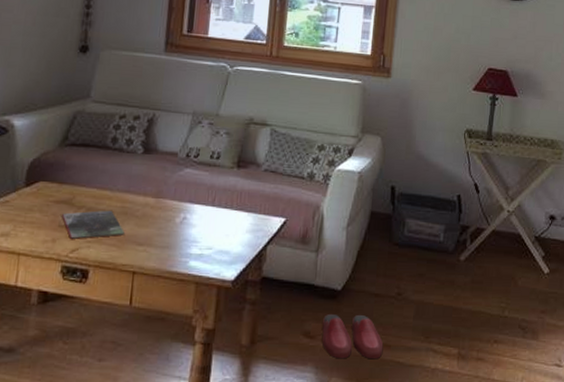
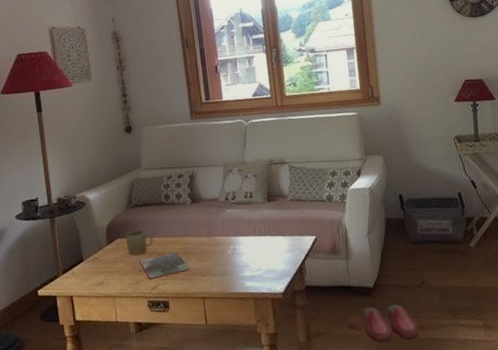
mug: none [49,174,86,206] -> present [125,229,153,256]

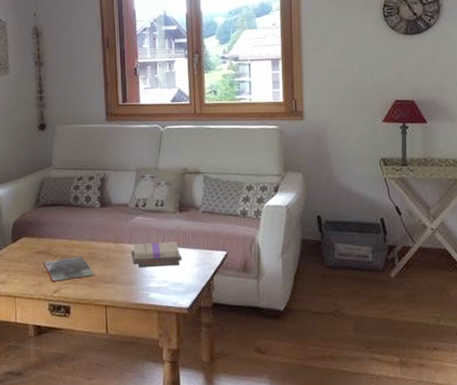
mug: present [125,229,153,256] -> none [31,230,59,256]
books: none [223,230,274,259] -> present [130,242,182,268]
slippers: present [363,304,419,343] -> none [271,330,329,370]

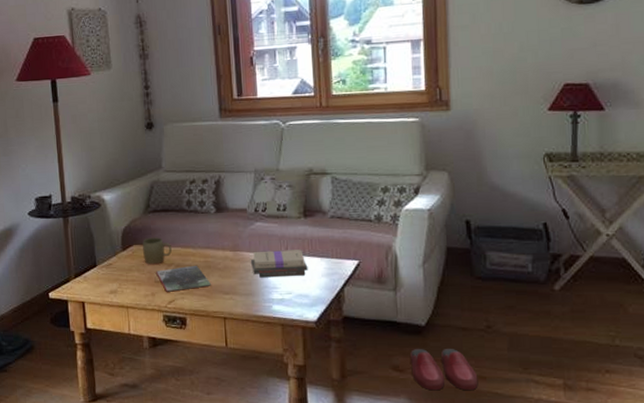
mug: none [31,230,59,256] -> present [142,237,172,265]
slippers: none [271,330,329,370] -> present [410,348,478,391]

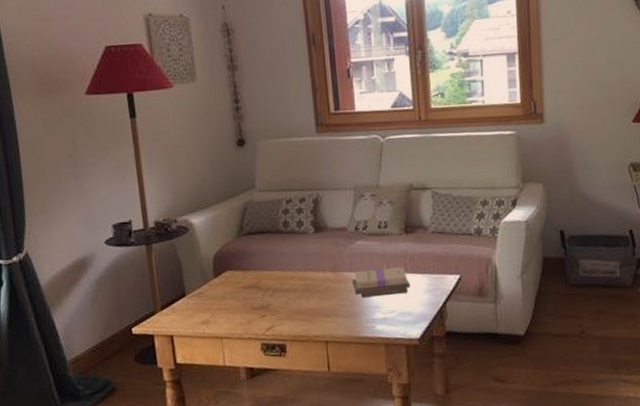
mug: present [142,237,172,265] -> none [236,261,269,291]
magazine: present [156,265,211,292] -> none [252,288,311,319]
slippers: present [410,348,478,391] -> none [511,355,574,398]

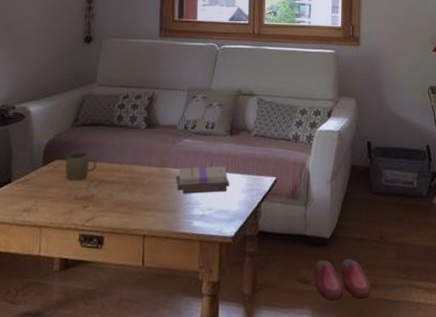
mug: none [236,261,269,291] -> present [65,152,97,181]
slippers: none [511,355,574,398] -> present [315,258,371,301]

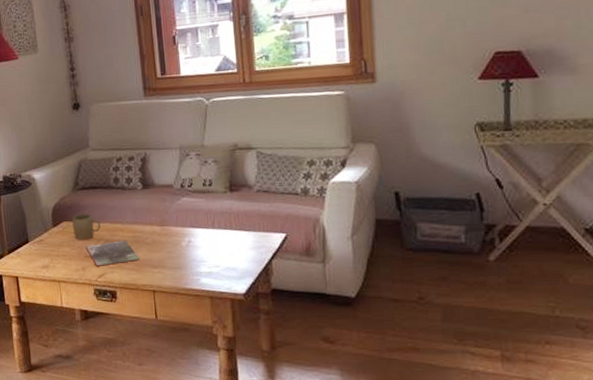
magazine: none [77,181,134,209] -> present [86,240,140,266]
books: present [175,166,230,194] -> none [177,224,236,252]
slippers: present [315,258,371,301] -> none [341,319,412,362]

